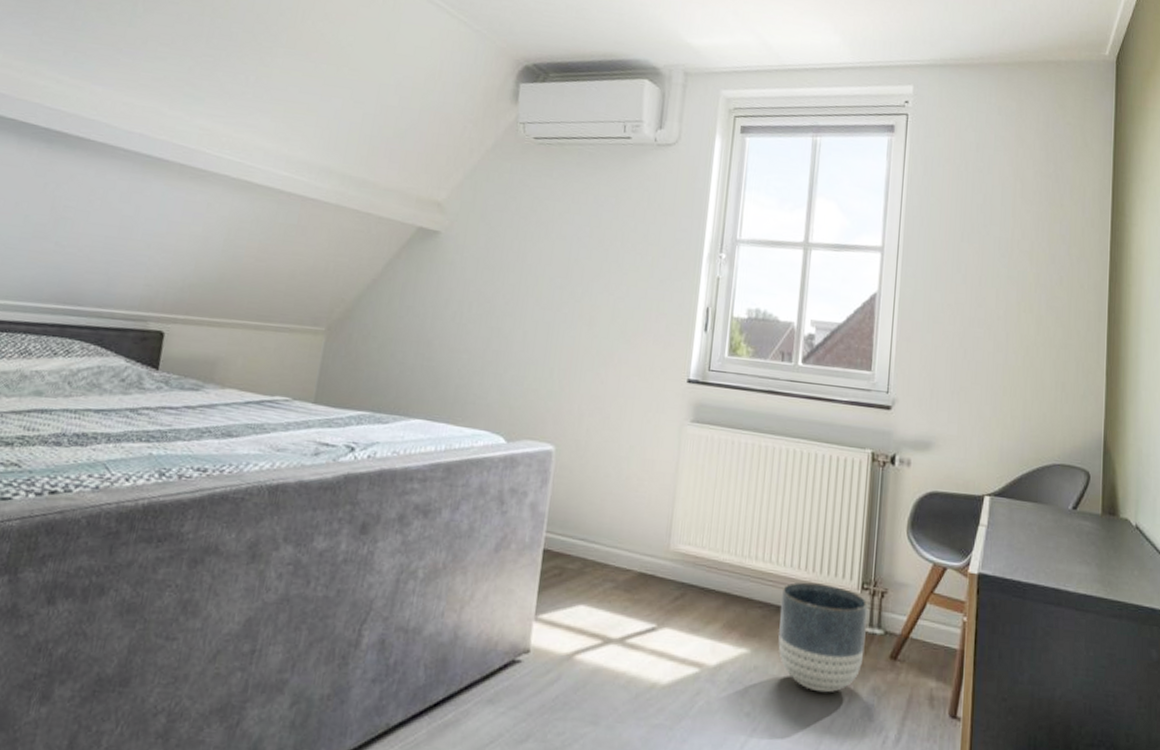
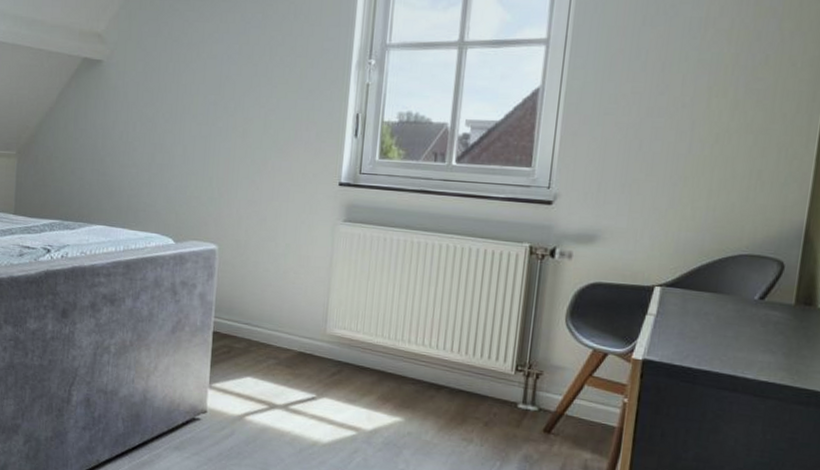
planter: present [778,582,869,693] -> none [431,363,522,458]

